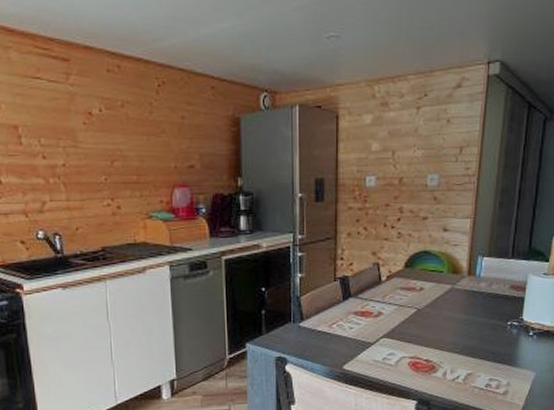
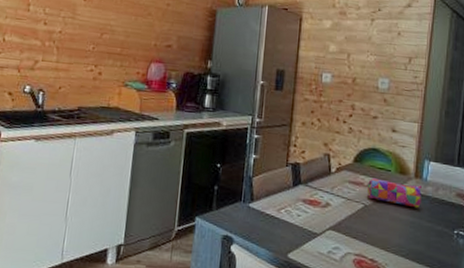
pencil case: none [420,281,475,306] -> present [367,178,422,208]

